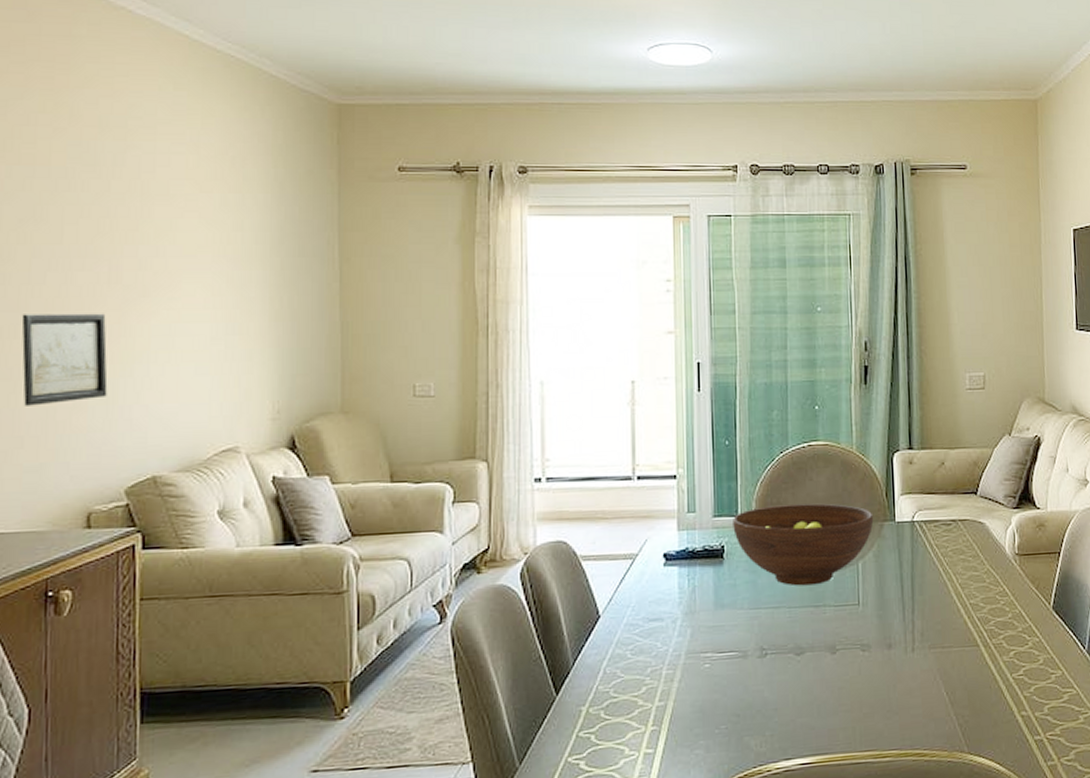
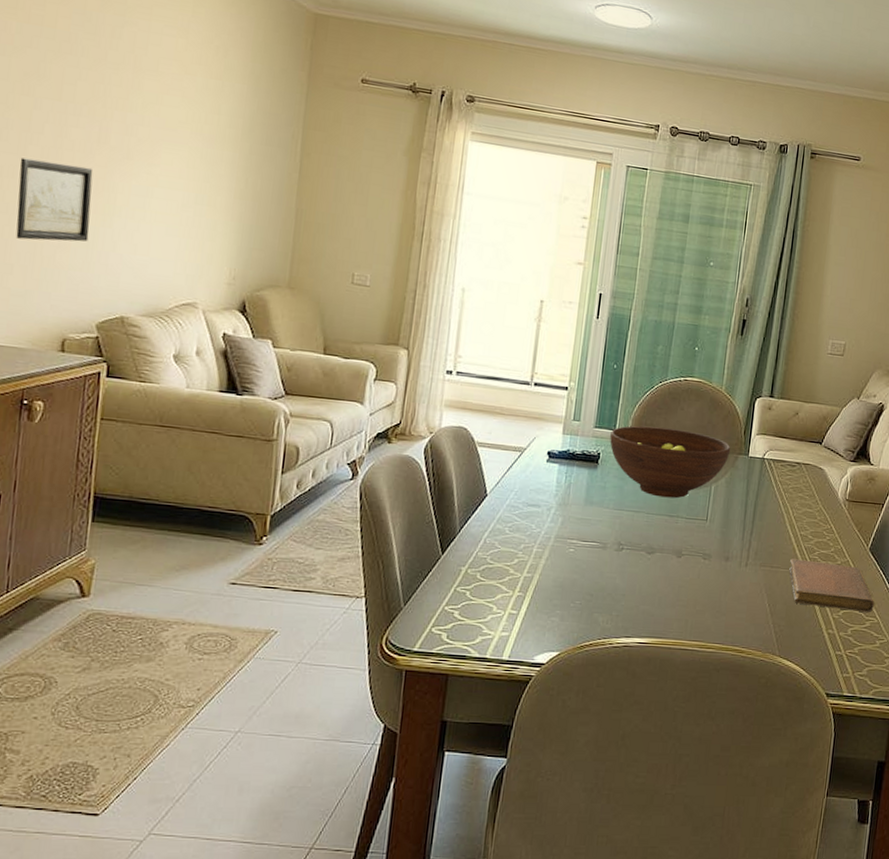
notebook: none [963,631,1069,686] -> present [789,559,874,612]

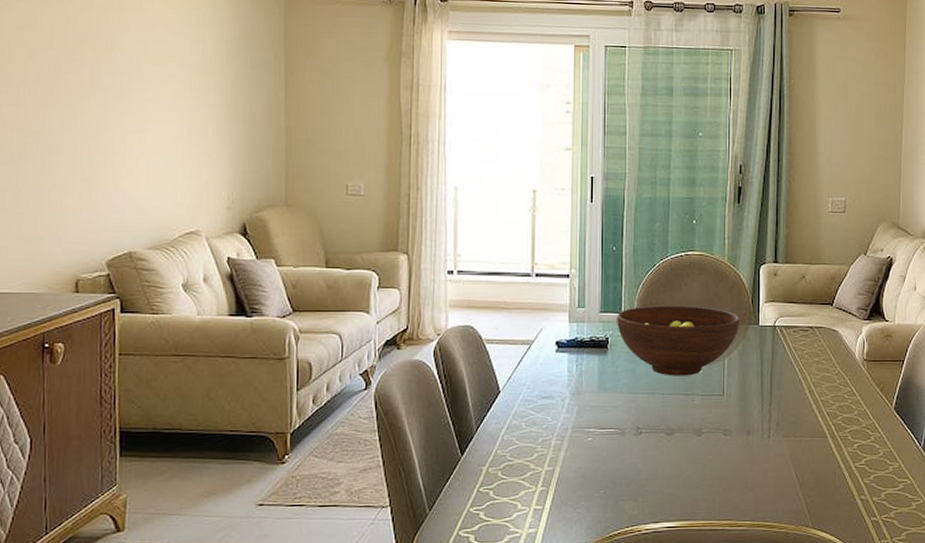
wall art: present [16,157,94,242] -> none [20,108,92,187]
notebook: present [789,559,874,612] -> none [813,426,905,474]

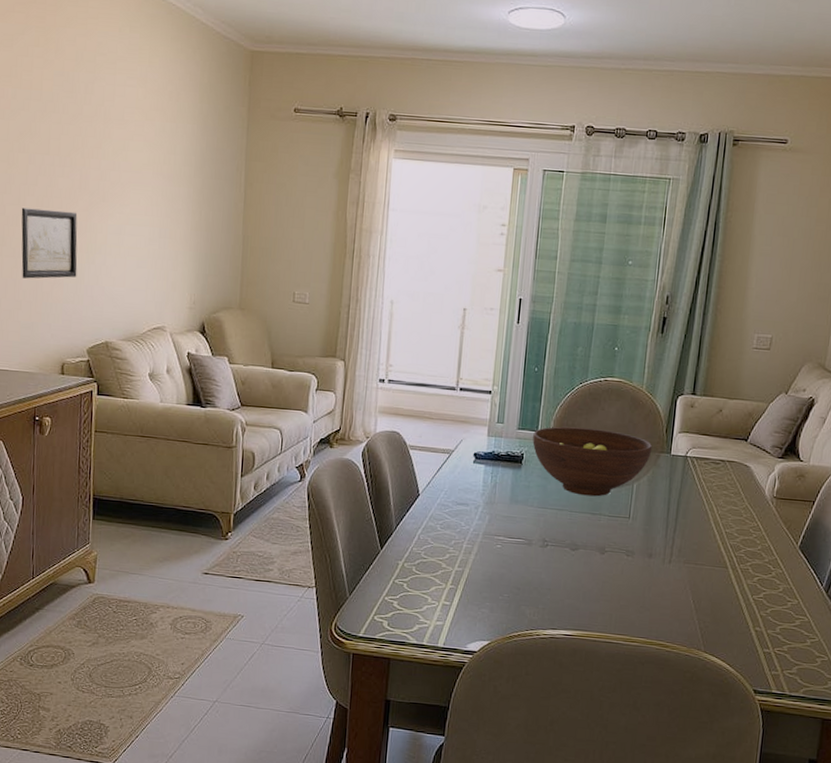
wall art: none [20,108,92,187] -> present [21,207,78,279]

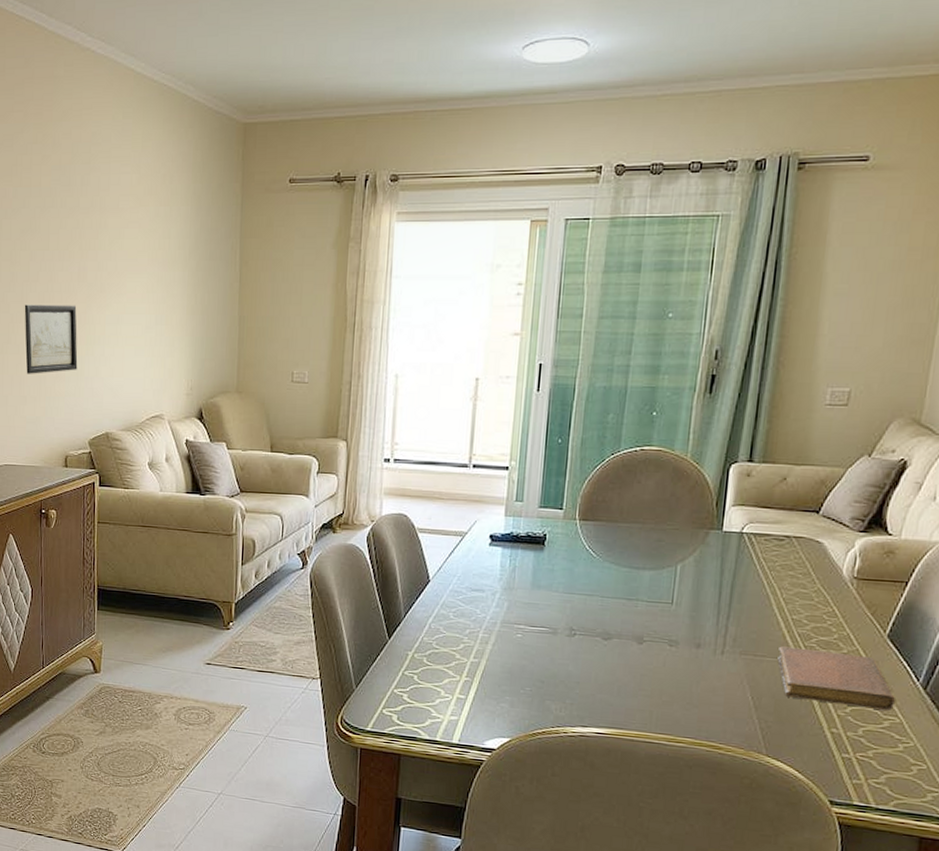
fruit bowl: present [532,426,653,497] -> none [556,503,700,580]
notebook: none [714,556,804,611] -> present [777,646,895,710]

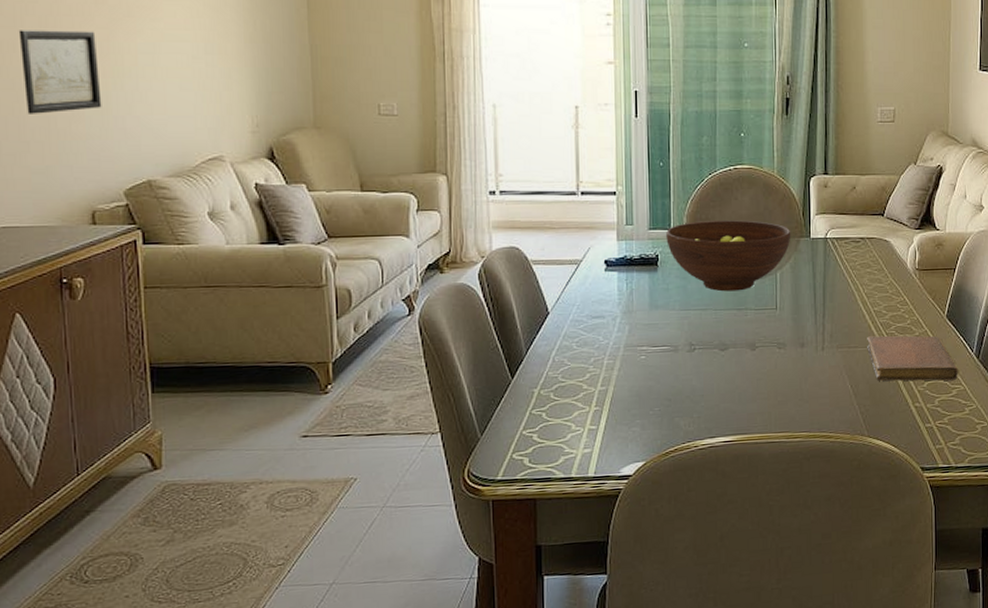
fruit bowl: none [556,503,700,580] -> present [666,220,791,292]

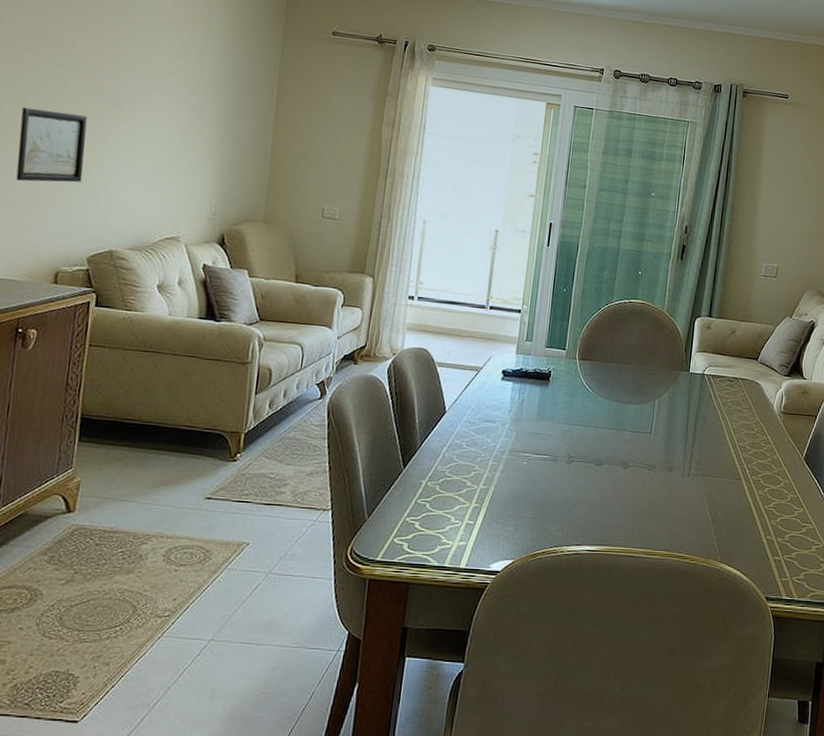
fruit bowl: present [666,220,791,292] -> none [560,345,673,413]
notebook: present [867,335,958,381] -> none [729,468,810,519]

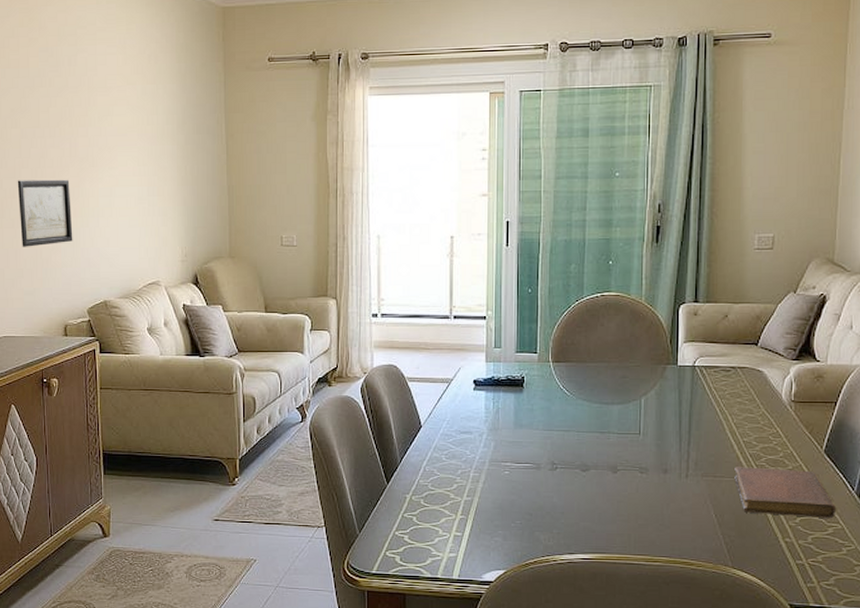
notebook: none [729,468,810,519] -> present [734,467,836,518]

